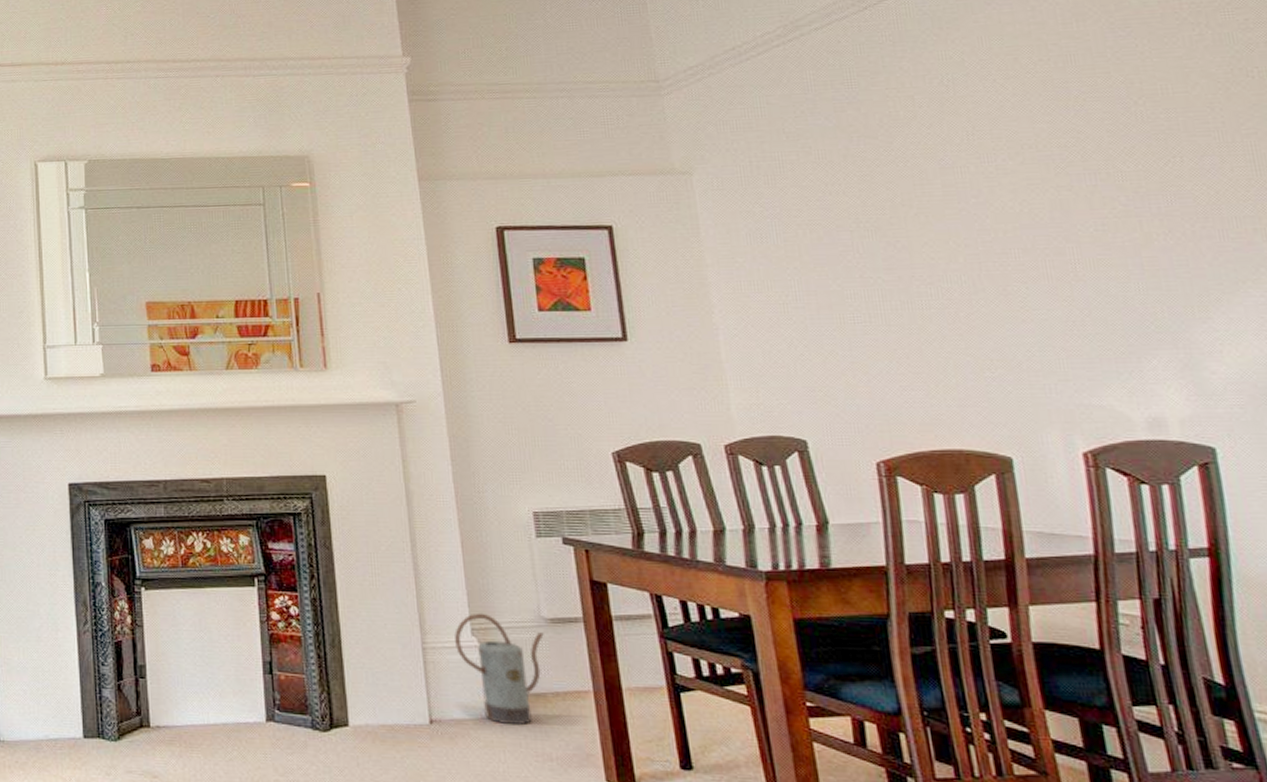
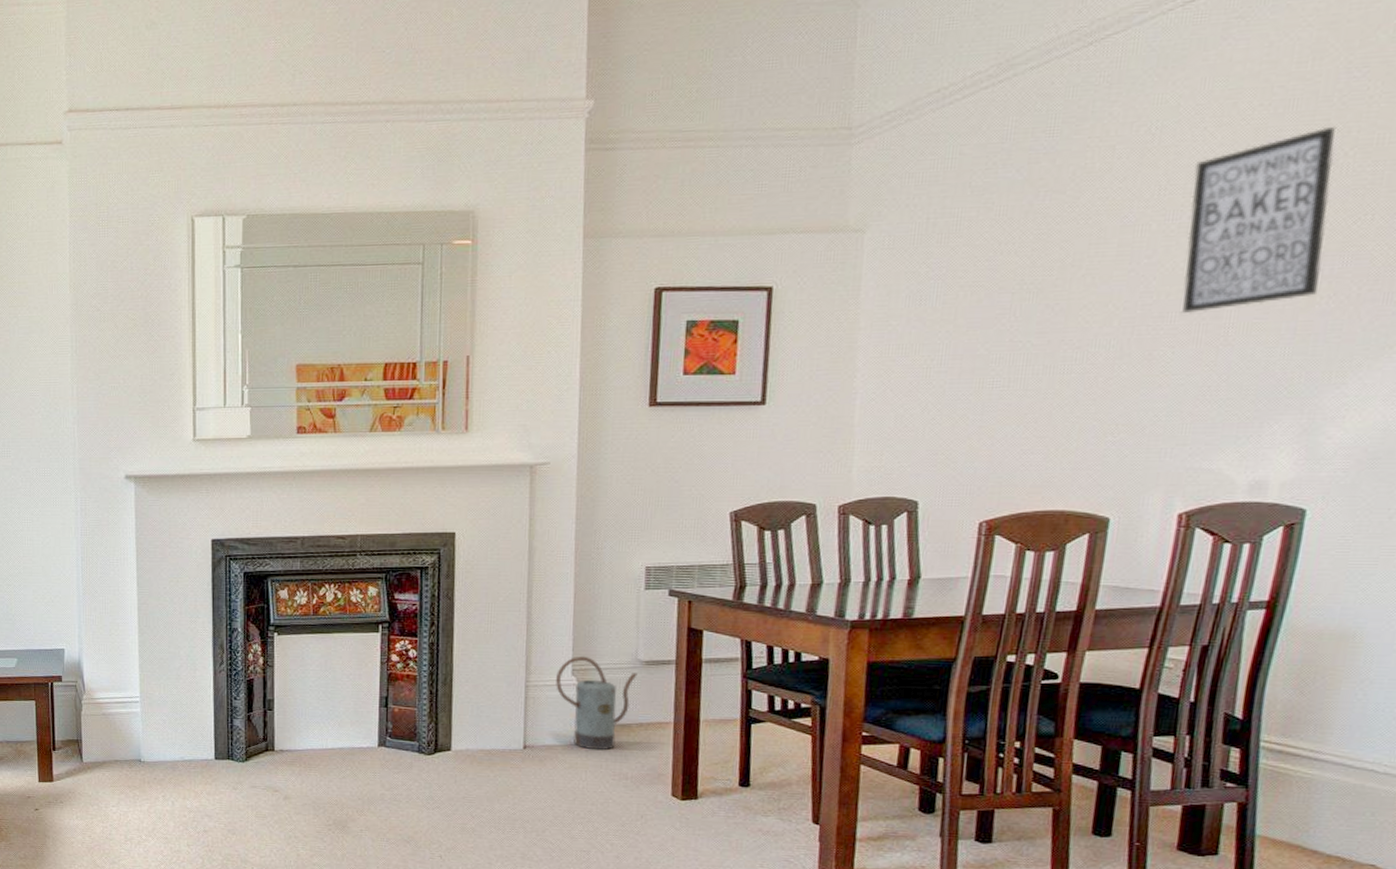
wall art: none [994,78,1153,251] -> present [1182,126,1337,314]

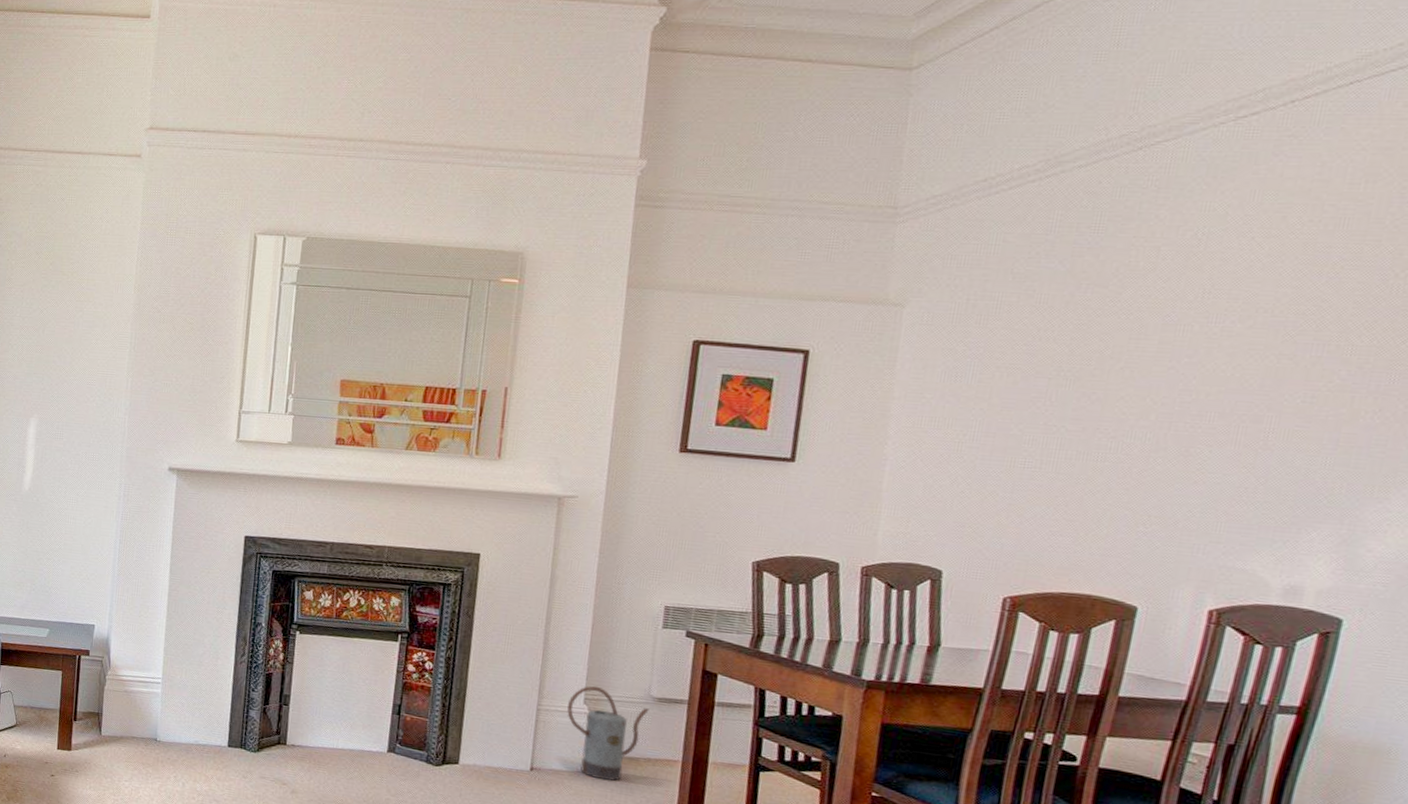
wall art: present [1182,126,1337,314] -> none [1221,247,1389,416]

